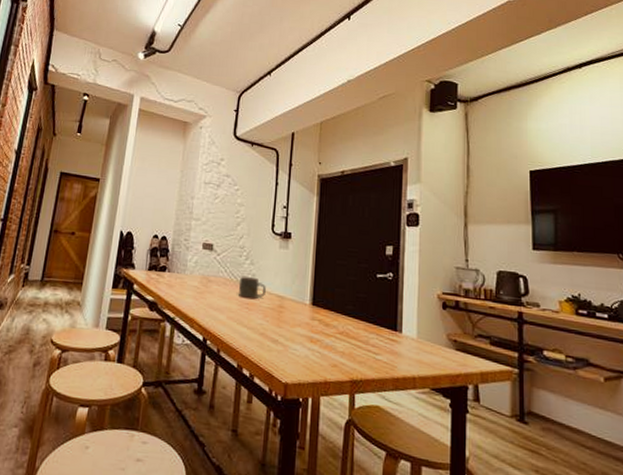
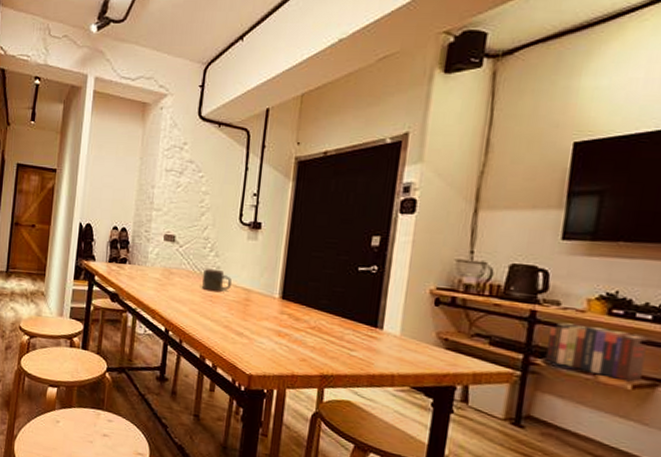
books: none [535,322,609,375] -> present [546,323,648,382]

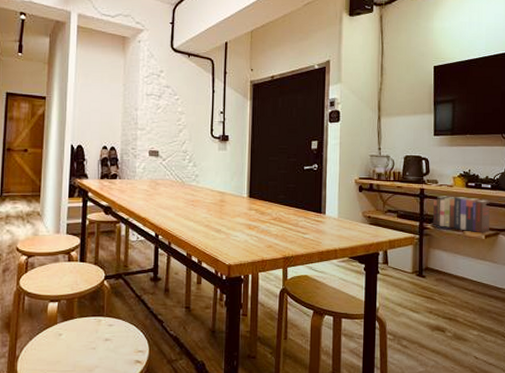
mug: present [202,268,232,293] -> none [184,177,208,197]

